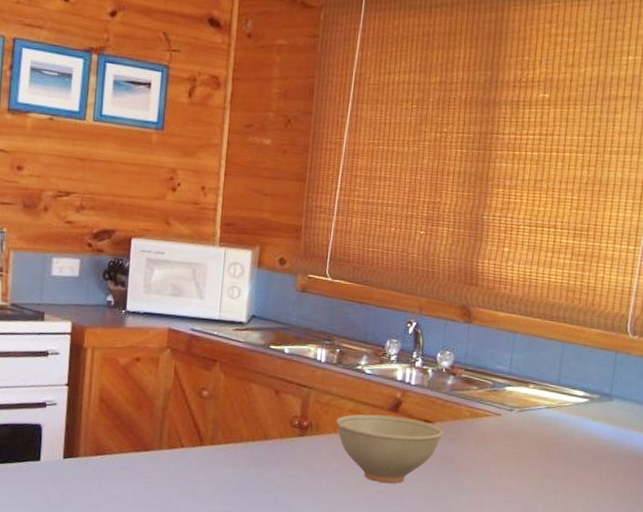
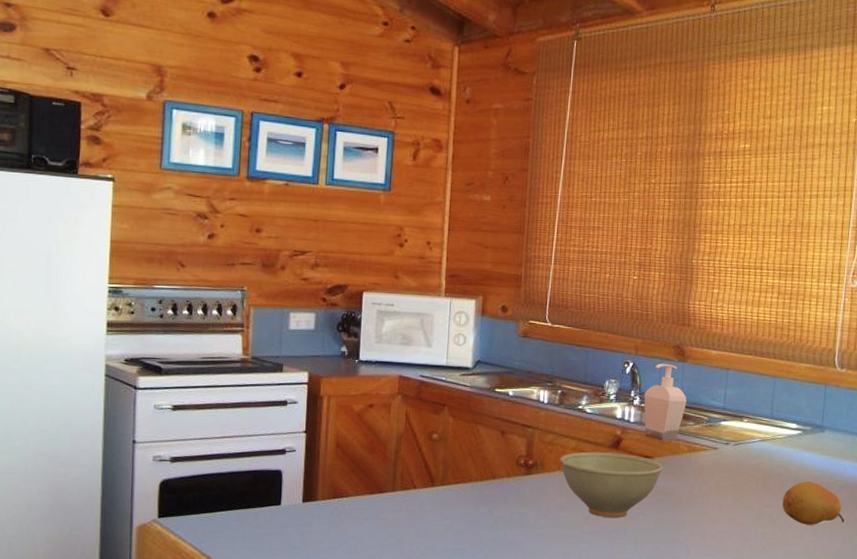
soap bottle: none [426,324,471,406] -> present [644,363,687,442]
fruit: none [565,451,629,496] -> present [782,481,845,525]

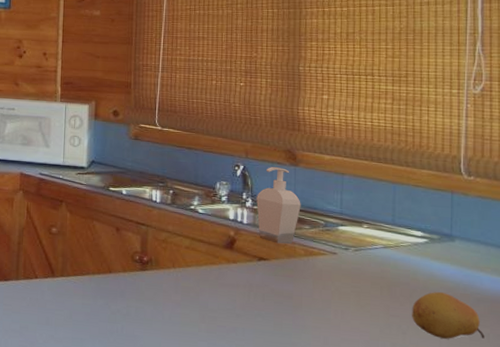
bowl: present [560,451,663,518] -> none [174,251,279,318]

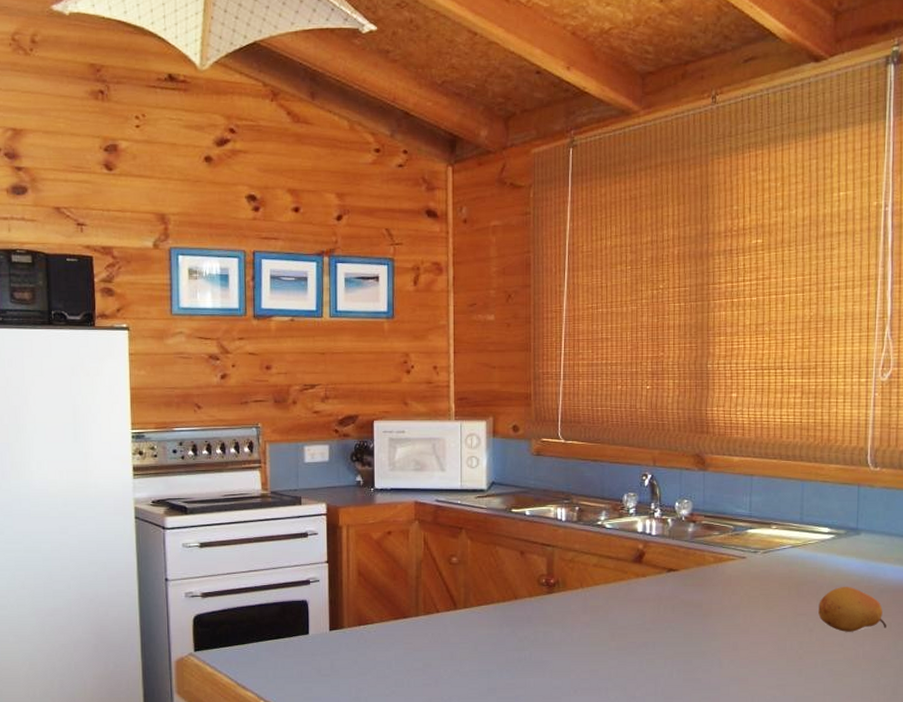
soap bottle: present [256,167,301,245] -> none [665,473,710,553]

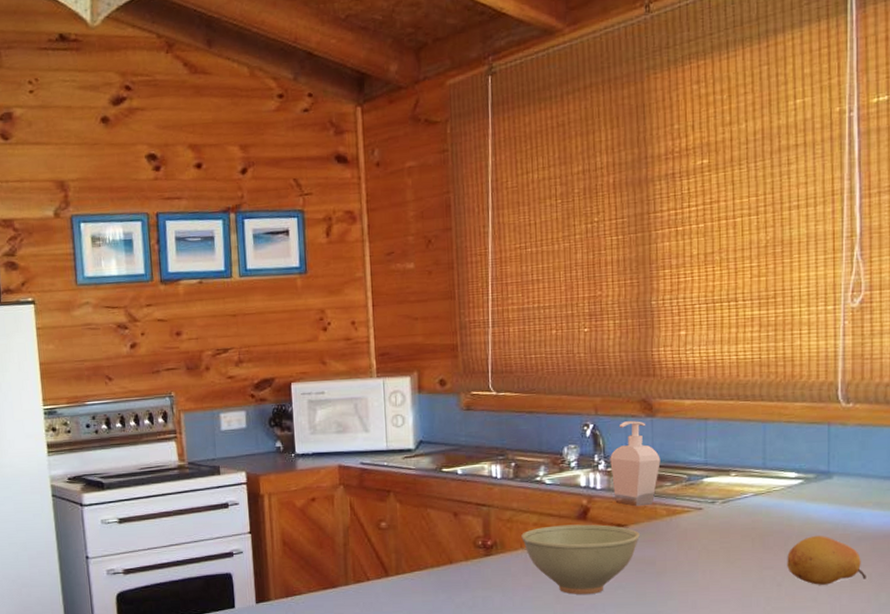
bowl: none [582,567,689,633] -> present [521,524,640,595]
soap bottle: none [665,473,710,553] -> present [610,421,661,507]

